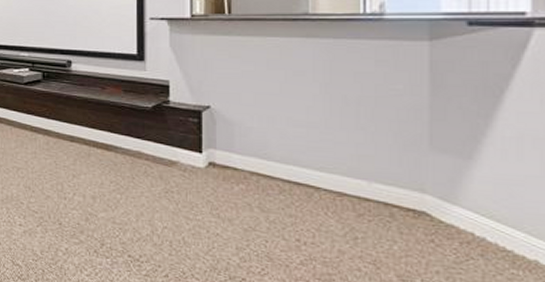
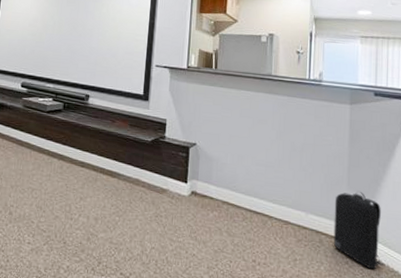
backpack: none [410,151,493,249] -> present [333,191,386,270]

